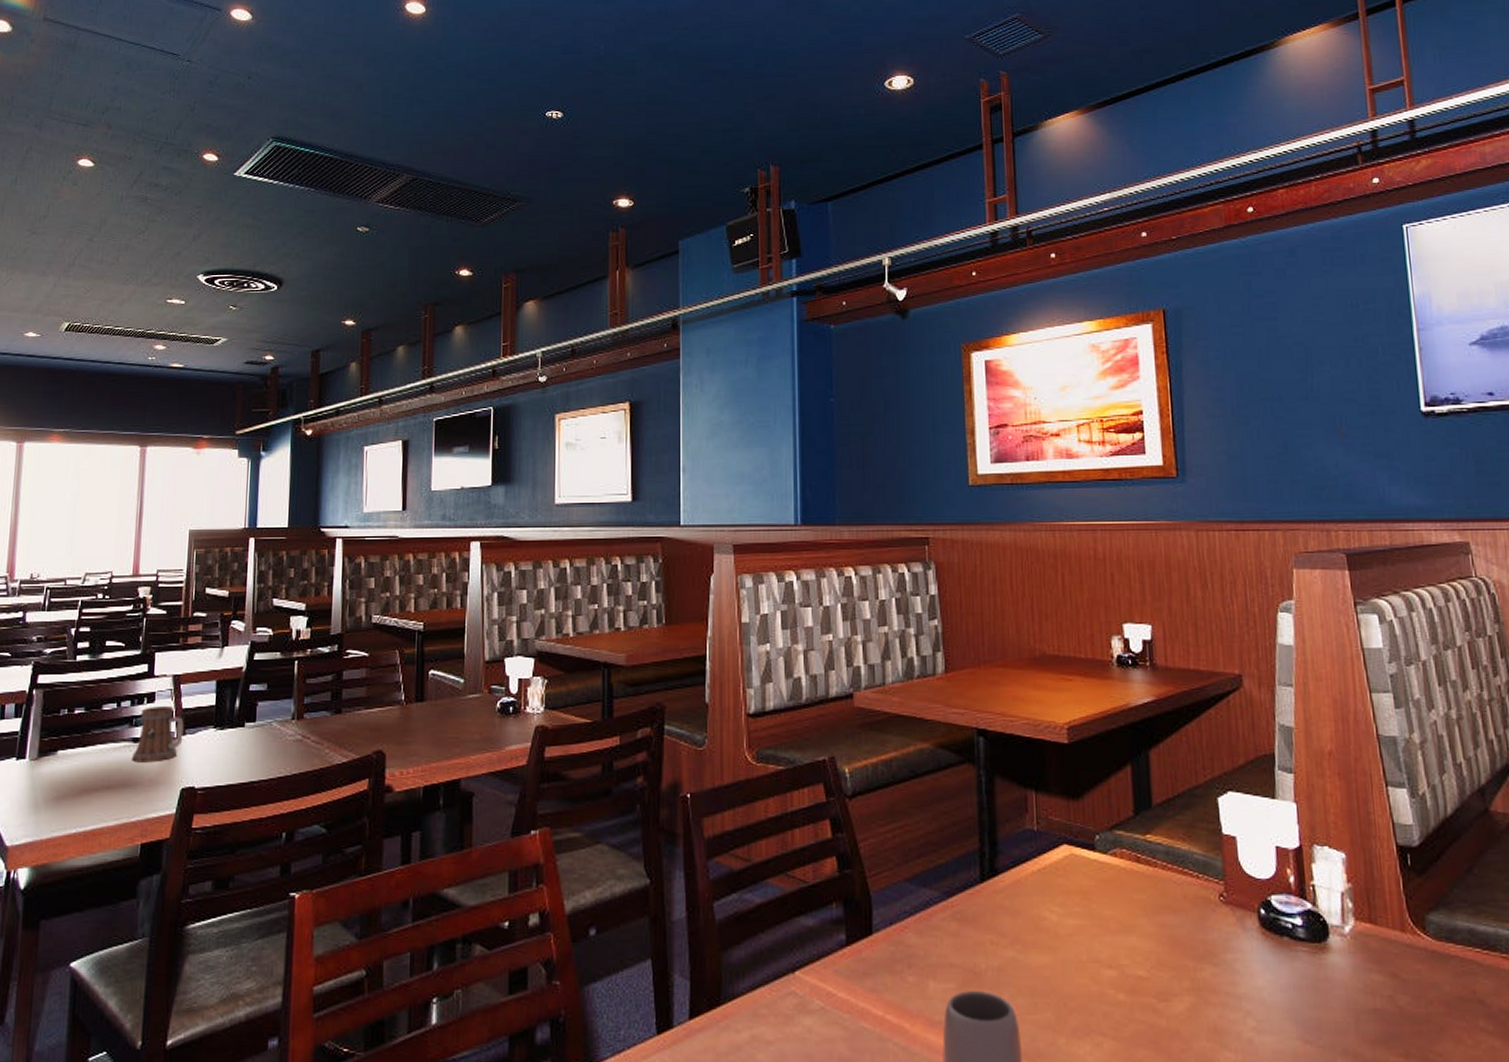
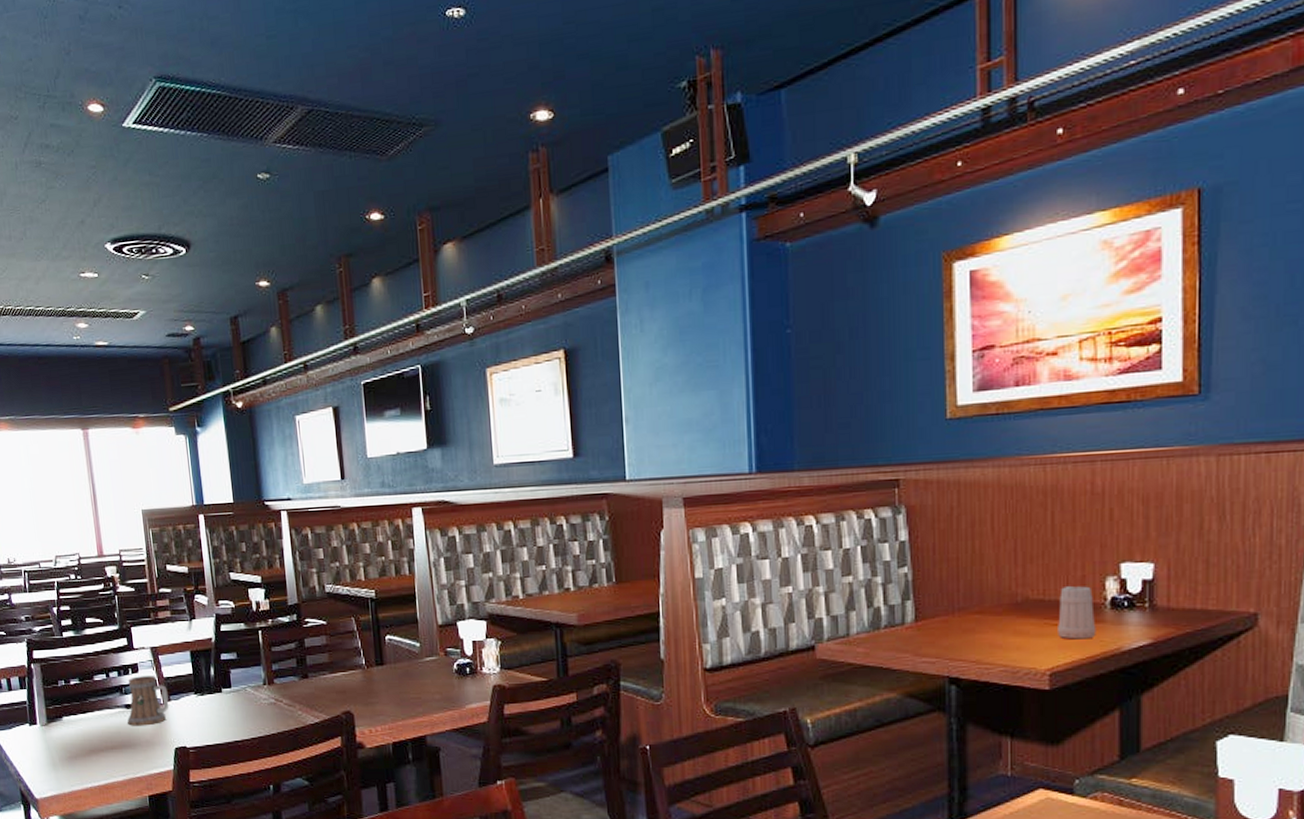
beer mug: none [1072,643,1106,695] -> present [1058,585,1096,640]

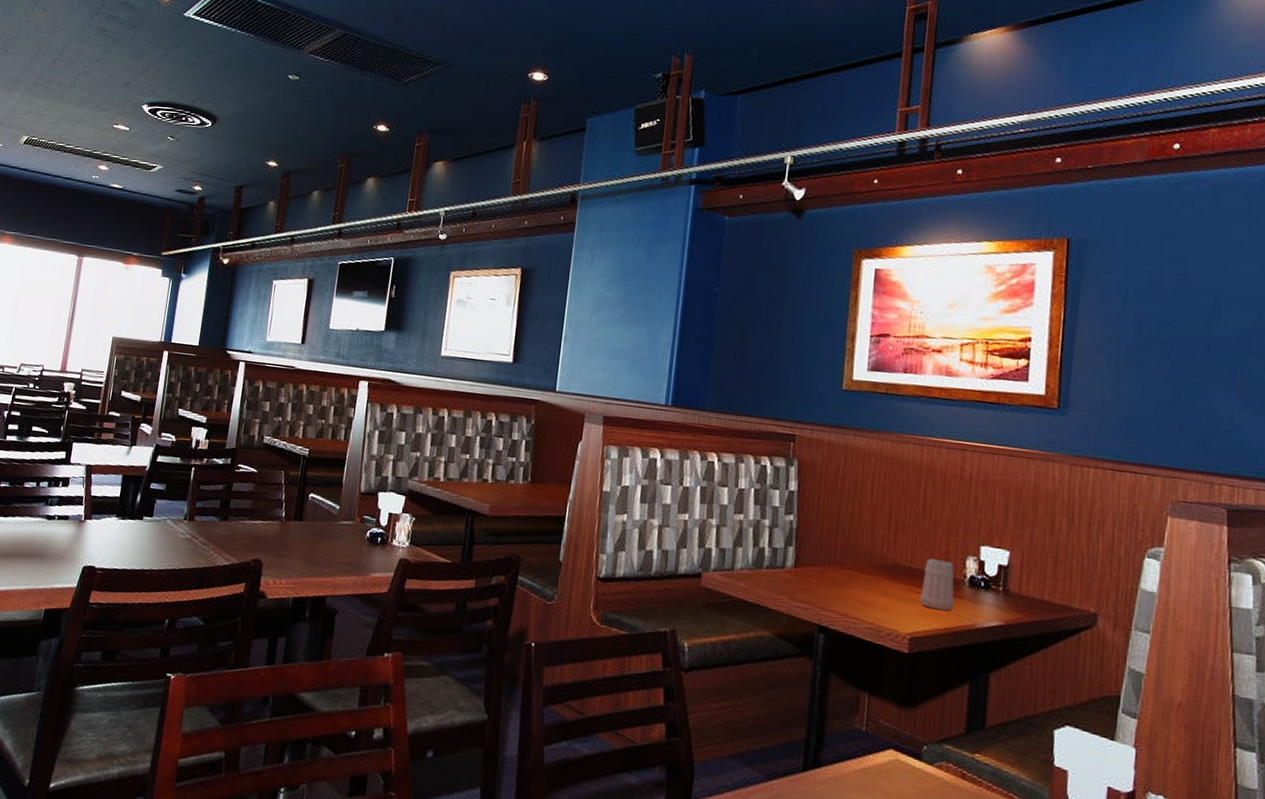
beer mug: present [127,676,169,726] -> none [44,490,92,540]

